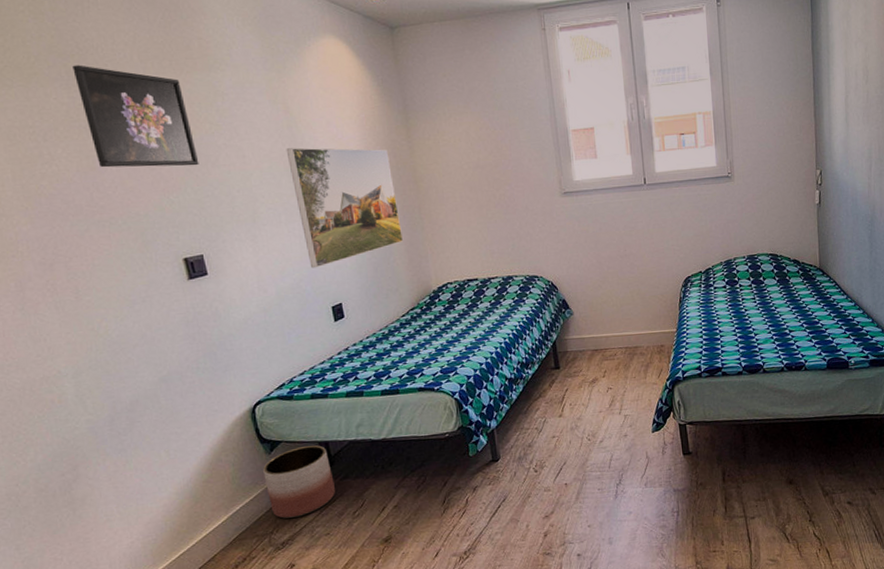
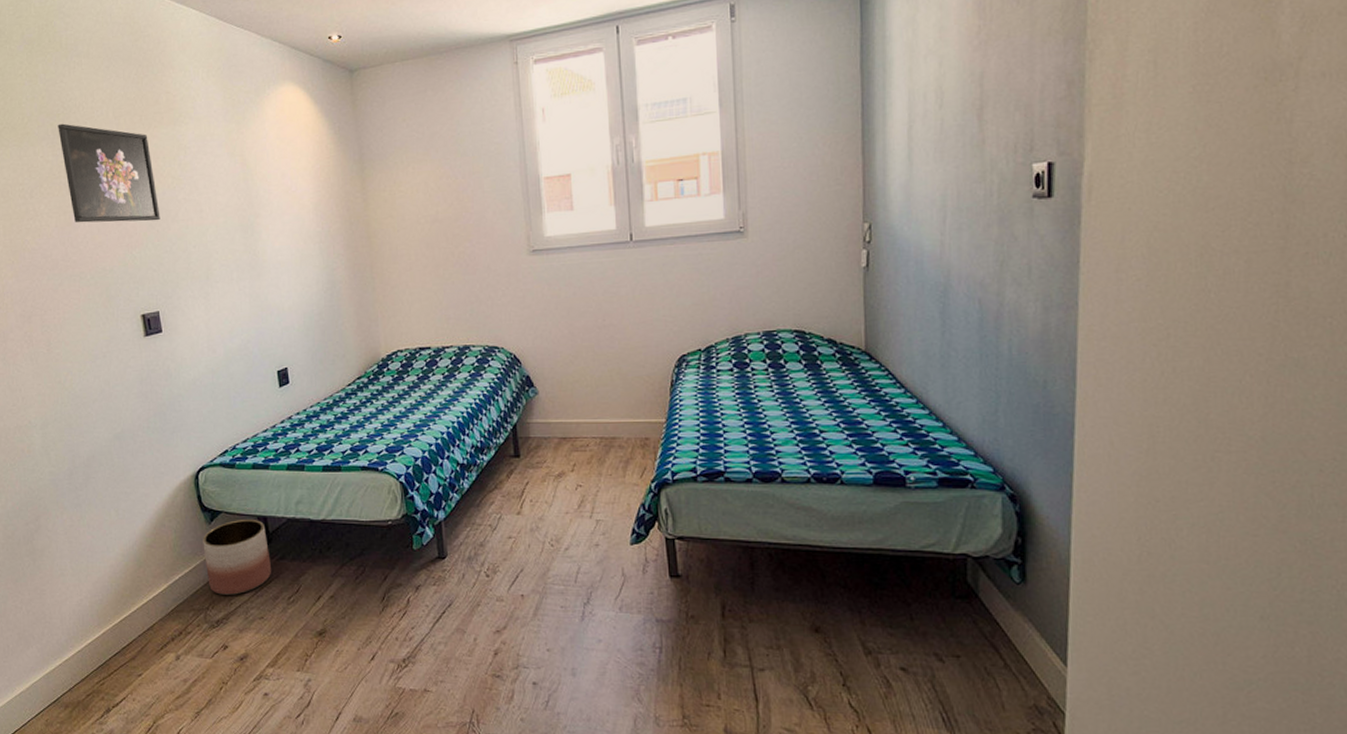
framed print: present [286,147,404,269] -> none [241,201,354,329]

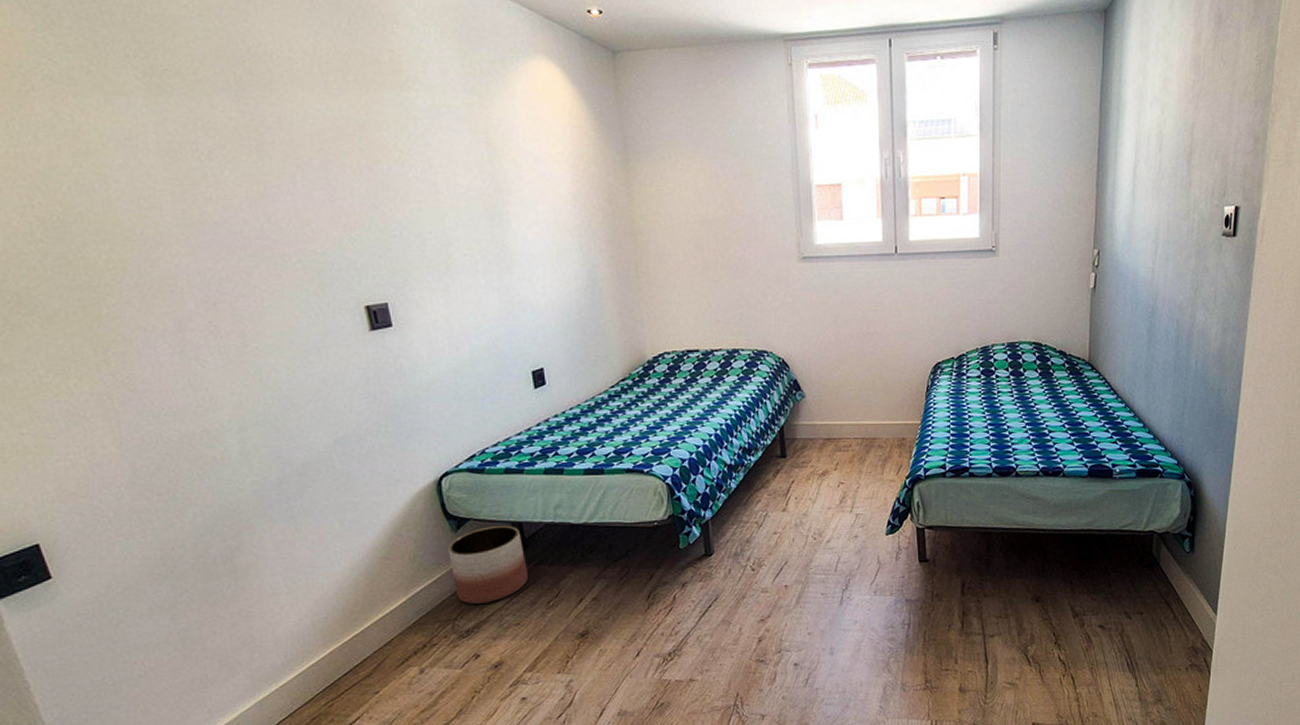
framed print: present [58,123,160,223] -> none [243,73,386,200]

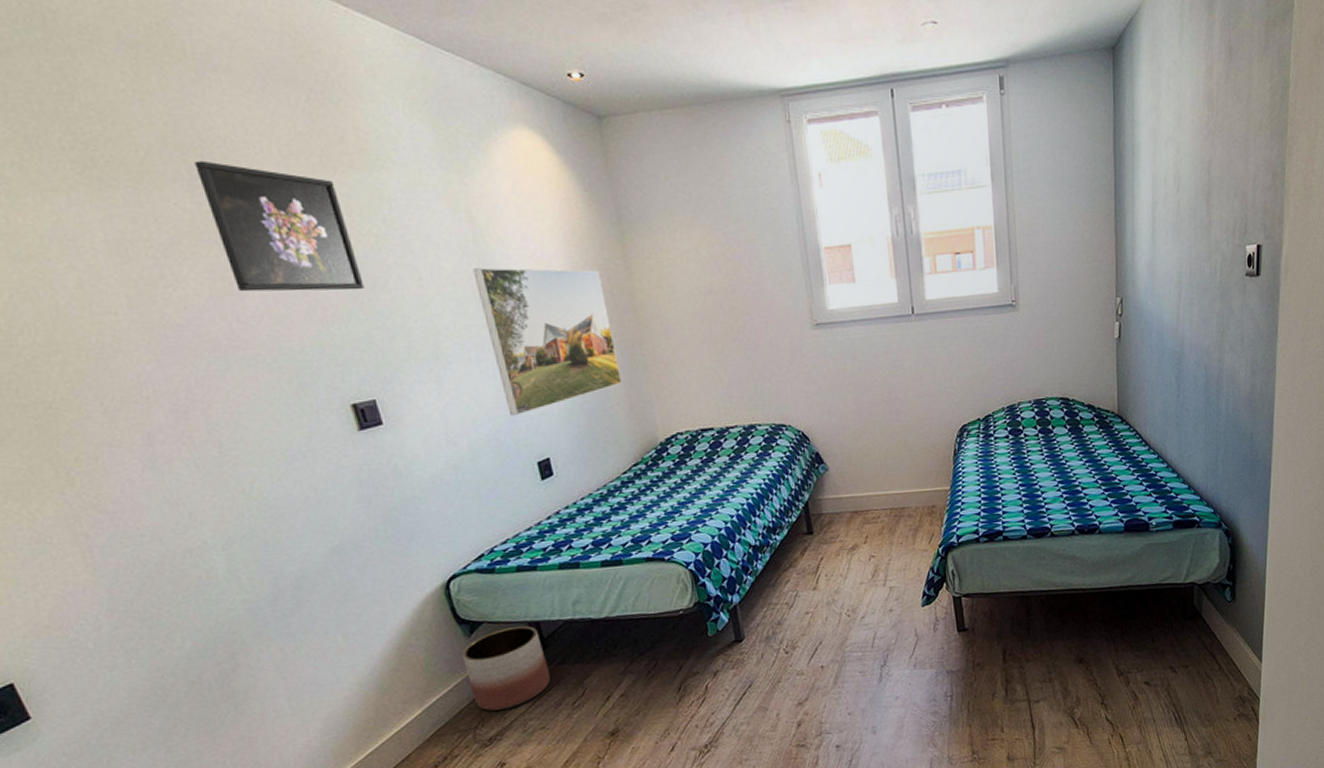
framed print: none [243,73,386,200] -> present [194,160,365,292]
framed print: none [486,186,617,327] -> present [472,267,623,416]

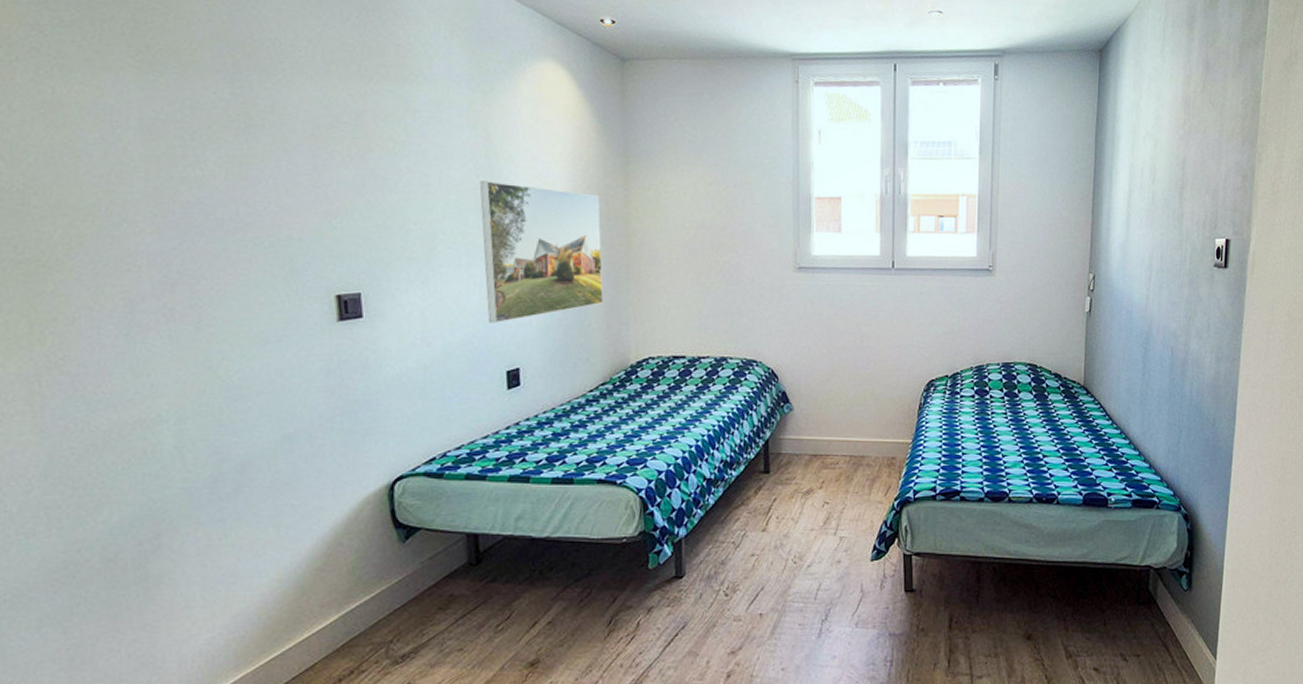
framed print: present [194,160,365,292] -> none [241,57,374,189]
planter: present [462,625,550,711] -> none [392,536,479,625]

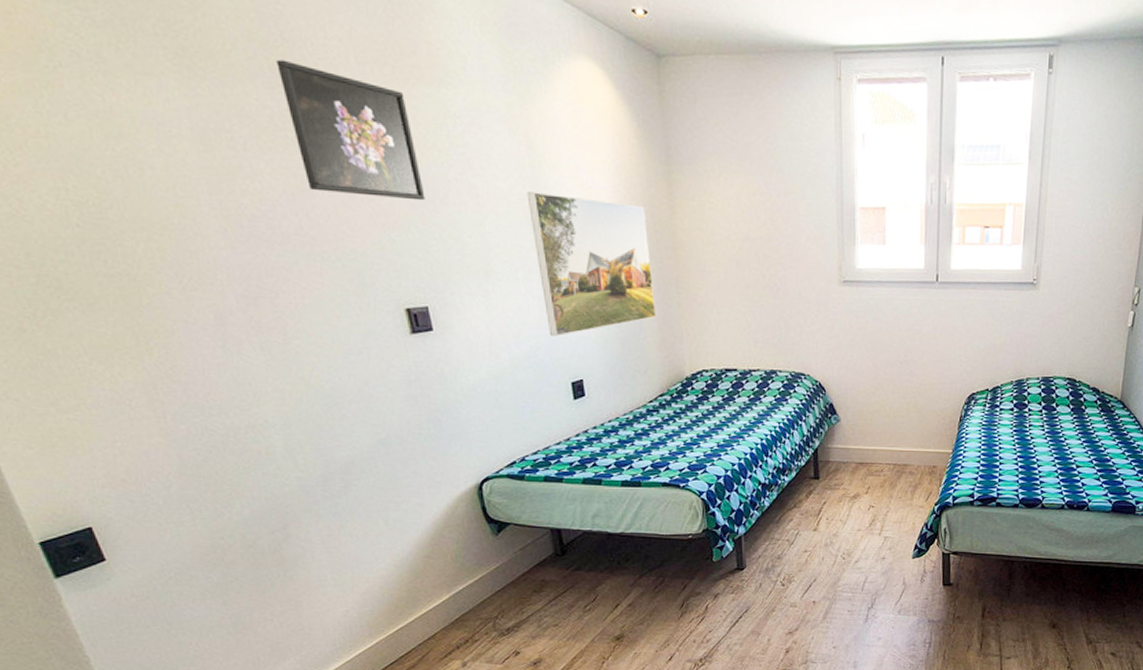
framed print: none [241,57,374,189] -> present [276,59,425,201]

